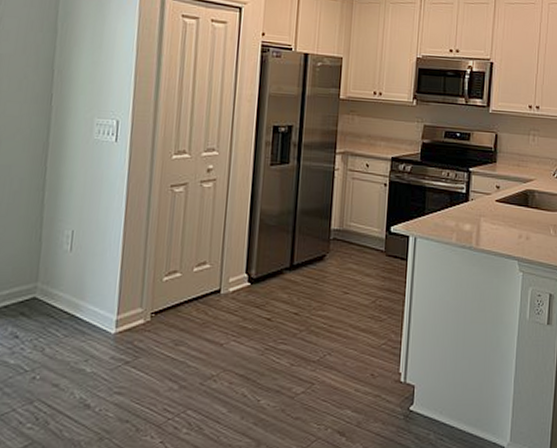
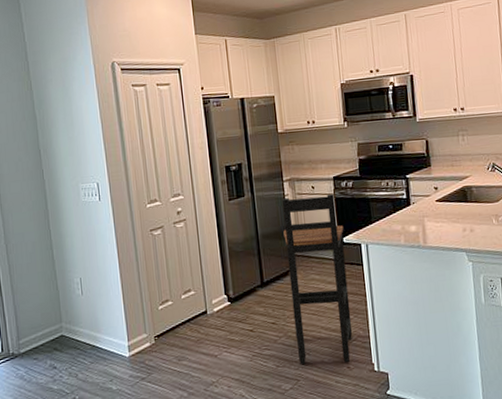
bar stool: none [318,172,394,370] -> present [281,194,353,365]

